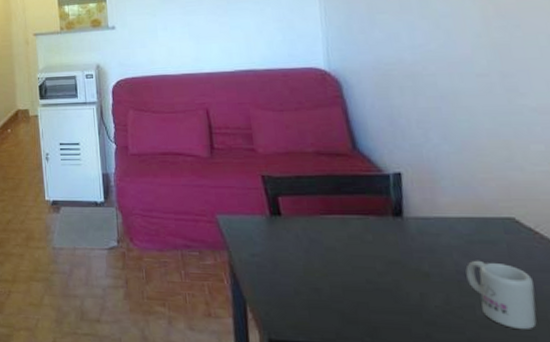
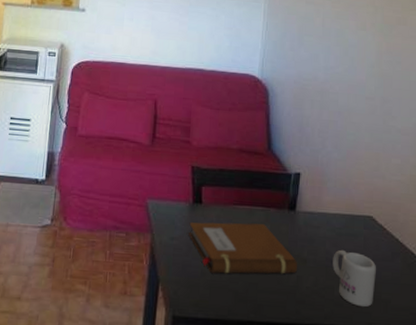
notebook: none [270,234,419,293] -> present [188,222,298,274]

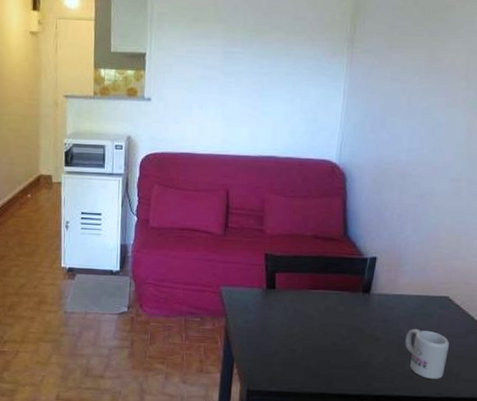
notebook: present [188,222,298,274] -> none [262,306,371,353]

